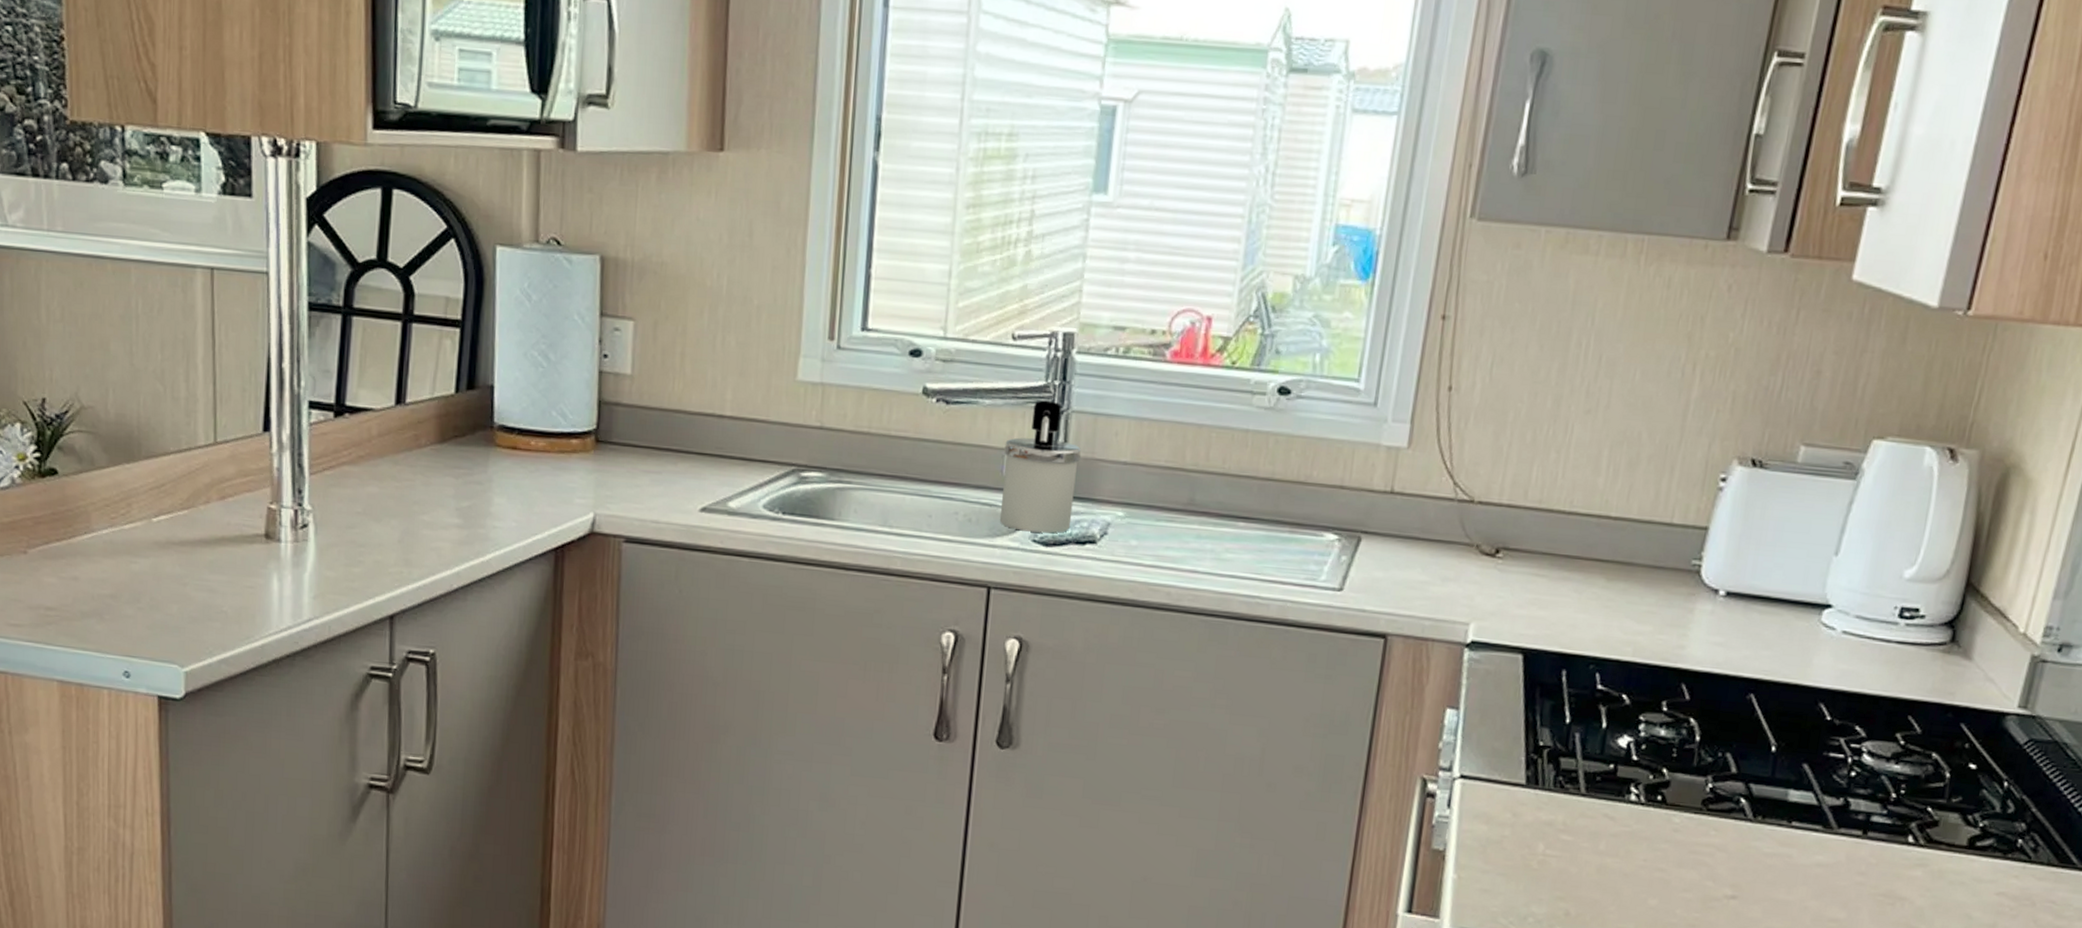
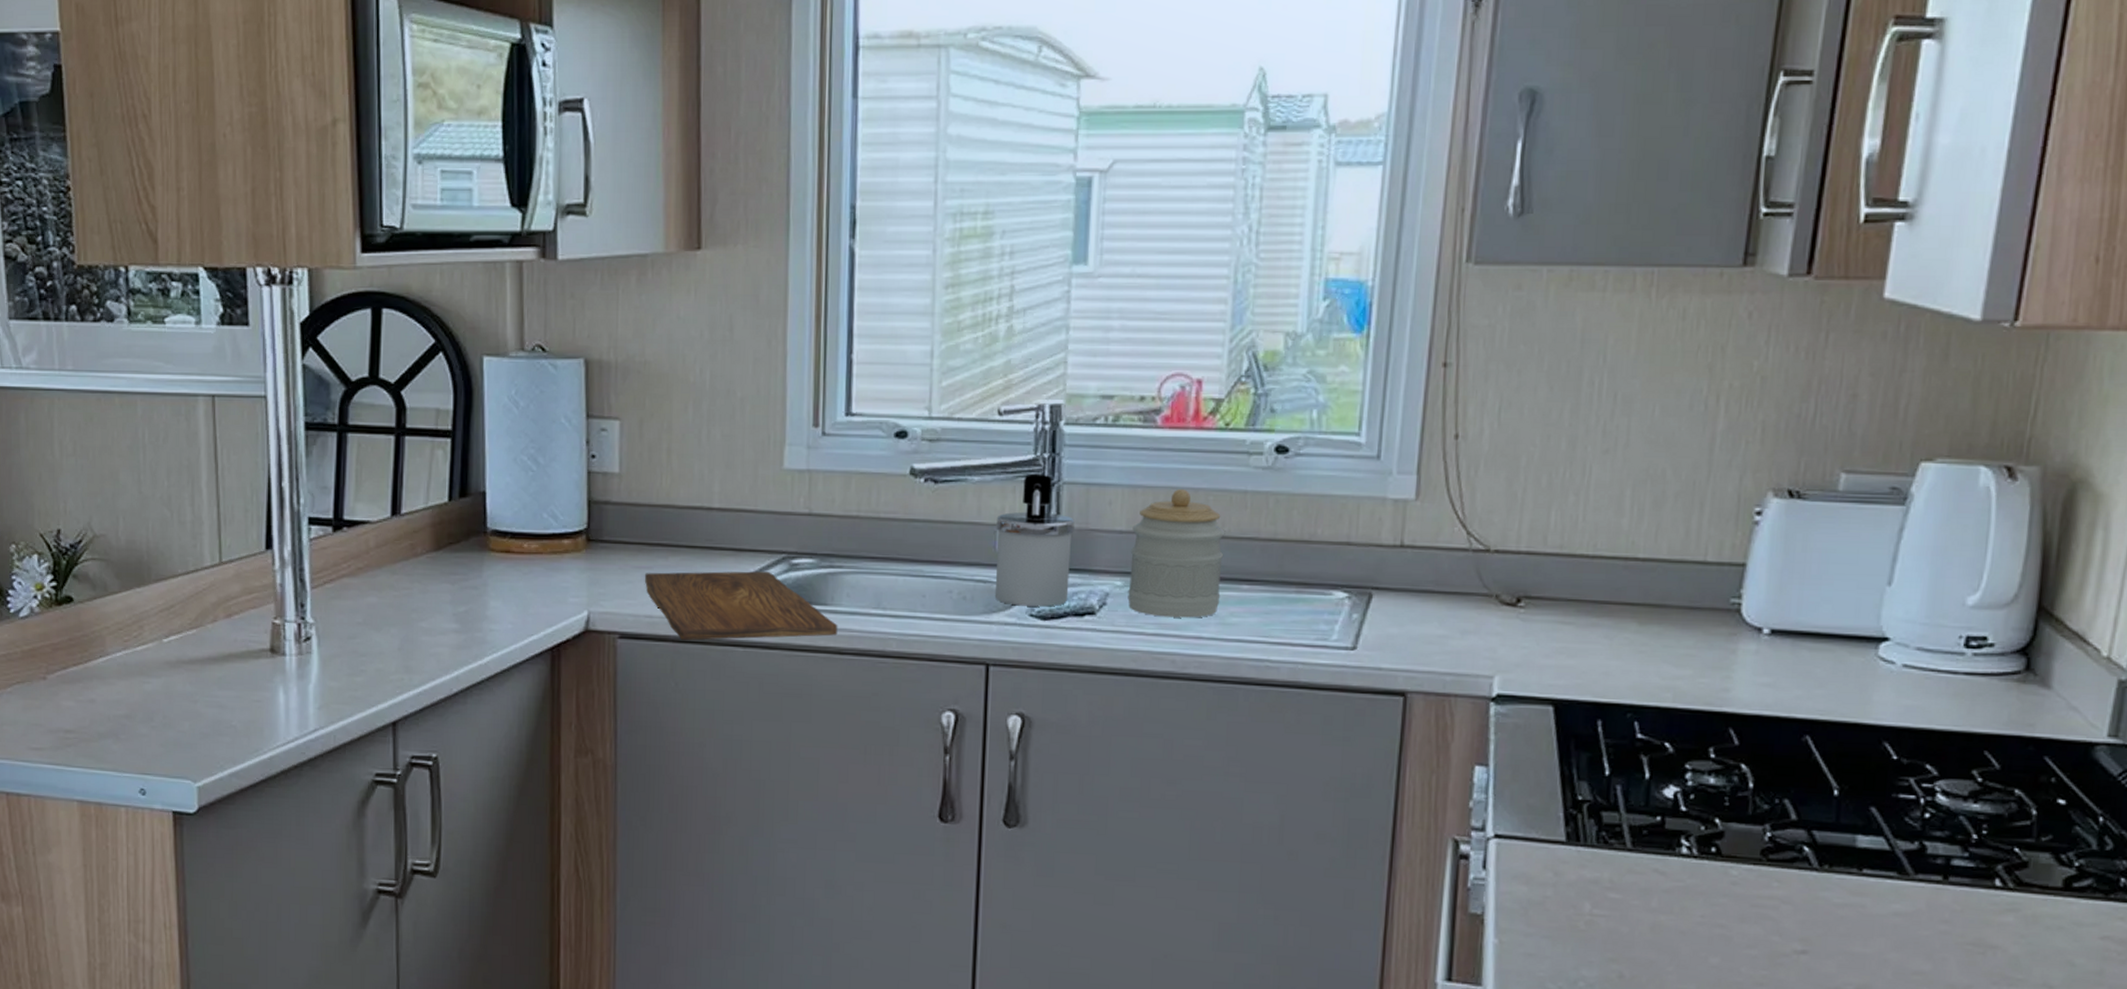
cutting board: none [652,477,844,551] -> present [644,571,838,641]
jar: none [1128,423,1226,552] -> present [1128,488,1225,618]

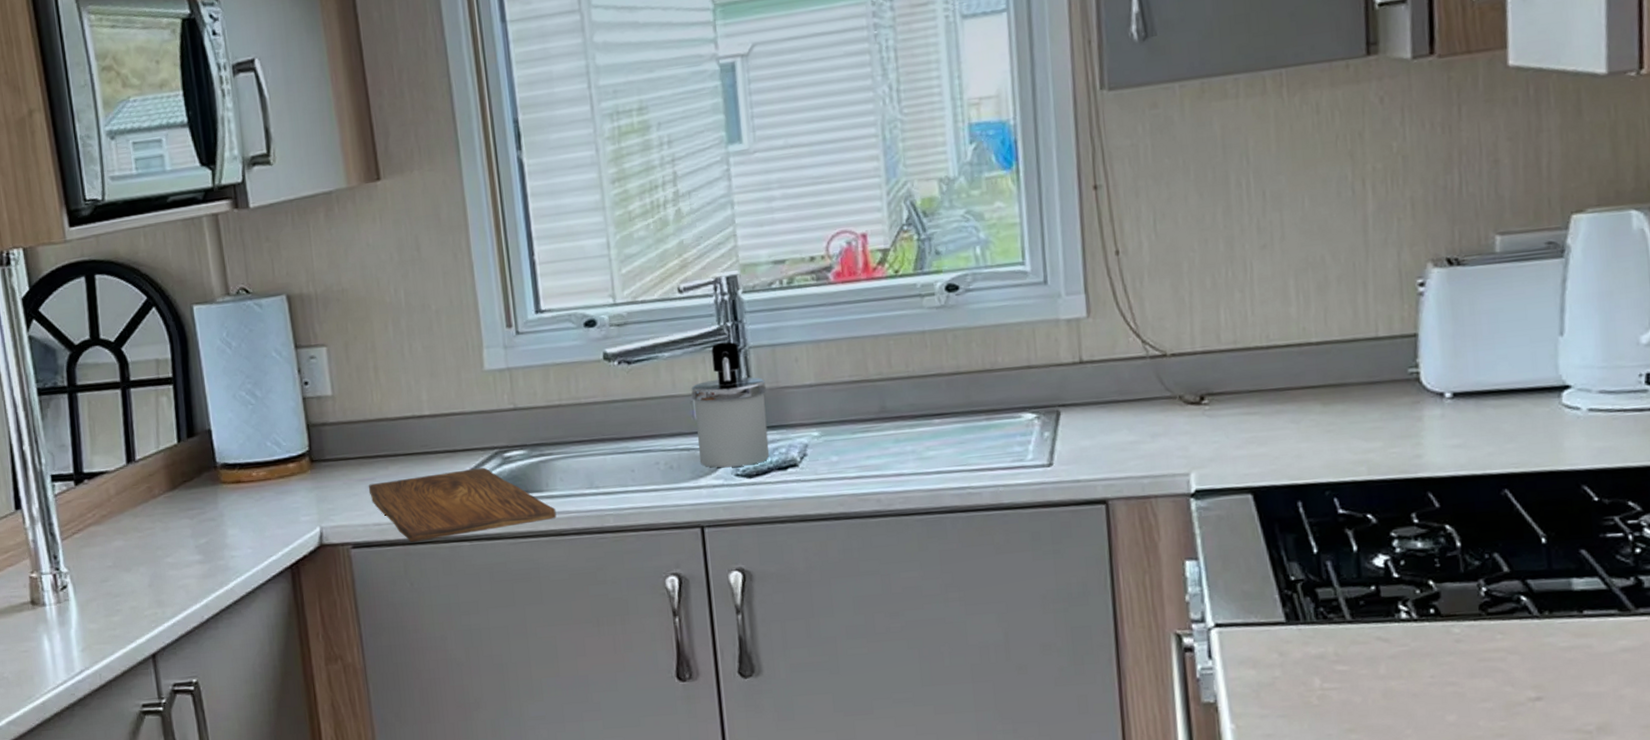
jar: present [1128,488,1225,618] -> none [821,337,915,460]

